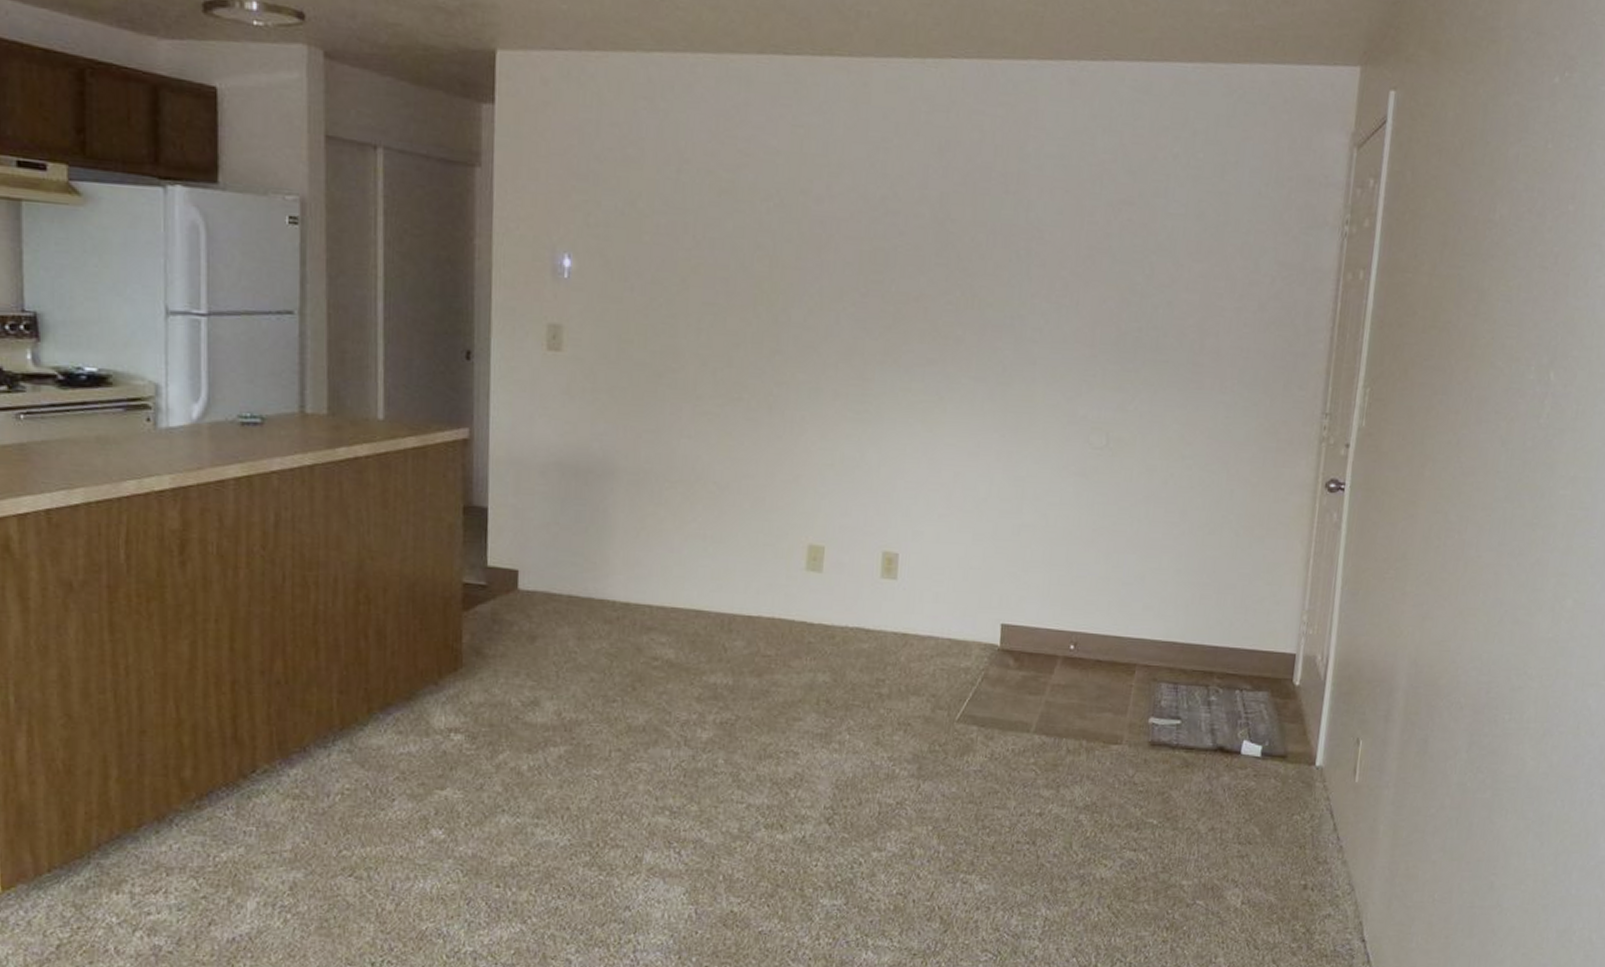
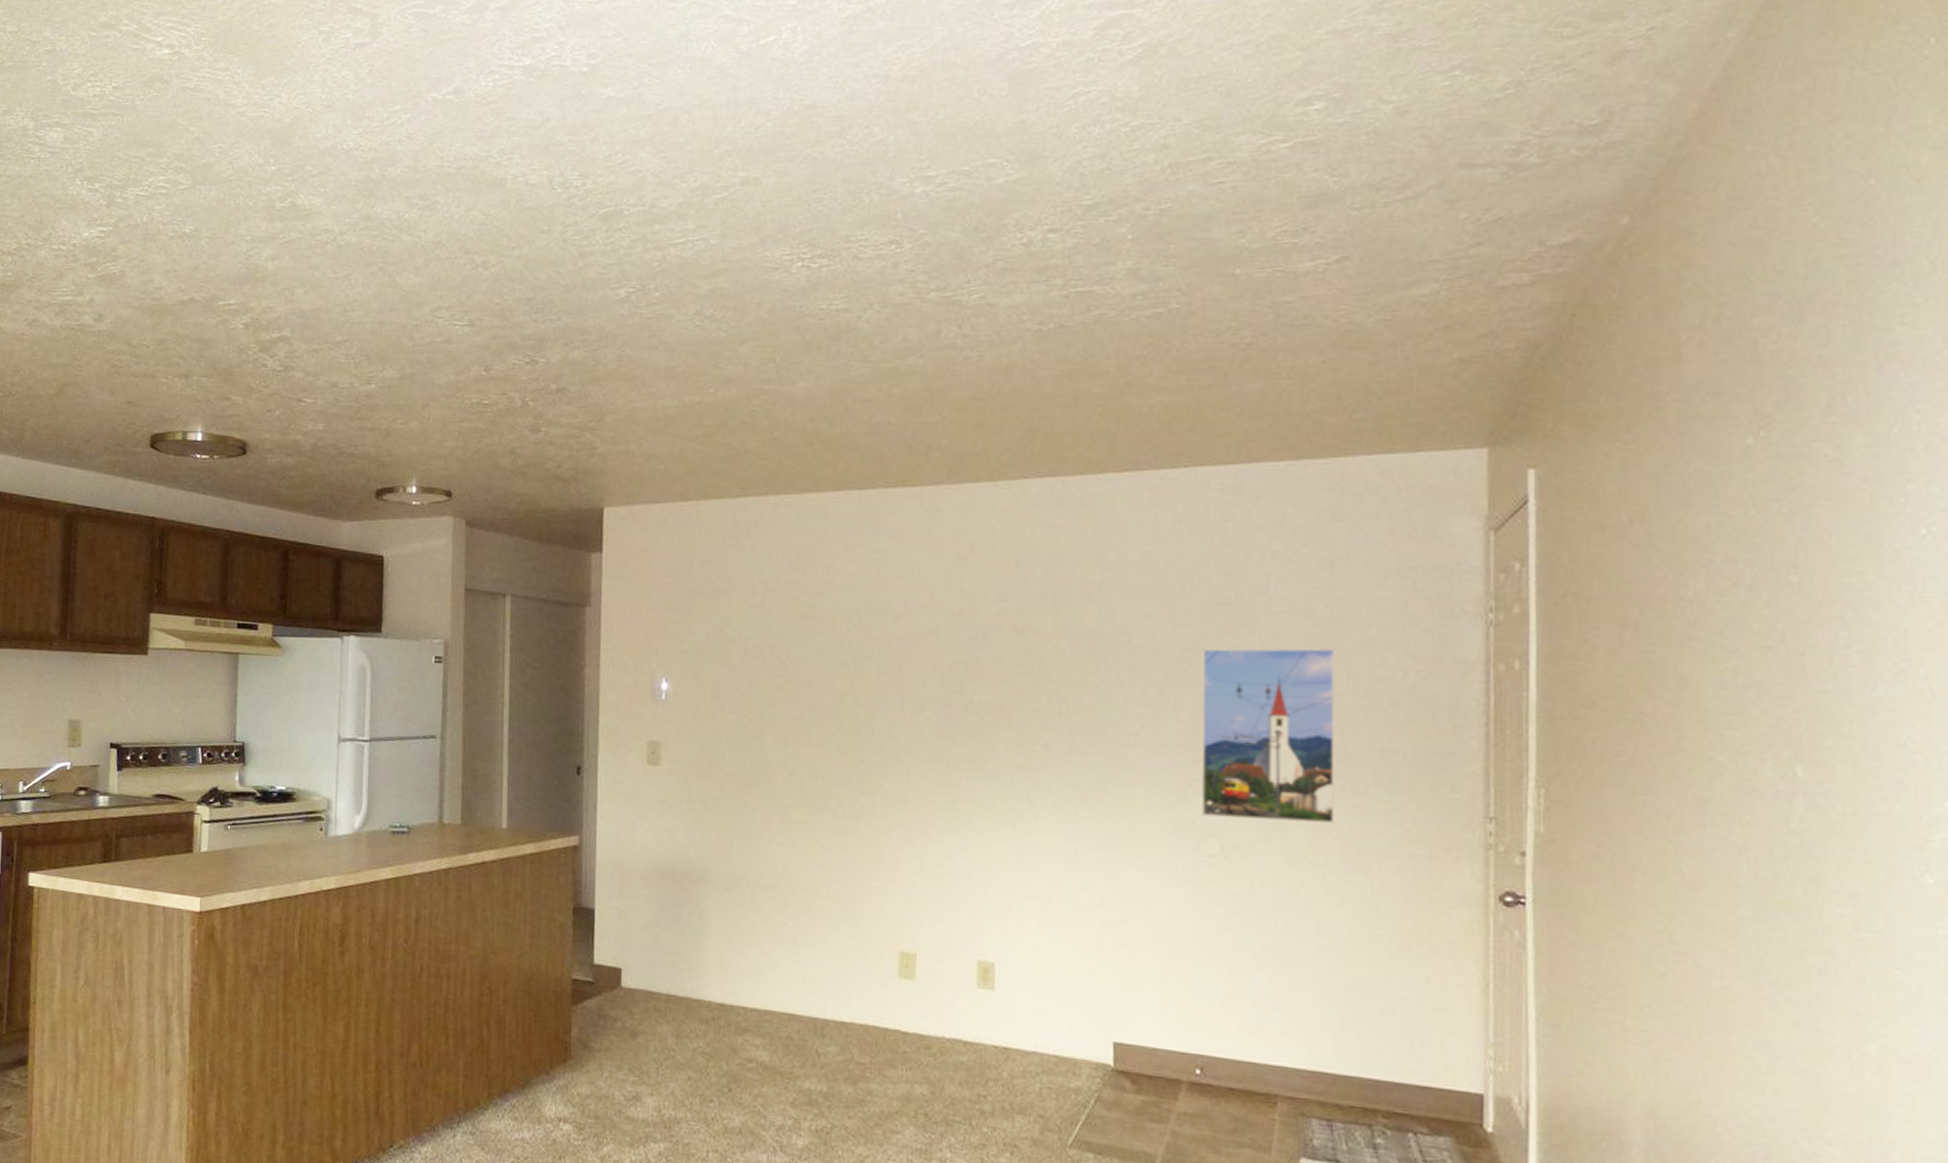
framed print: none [1092,247,1218,418] -> present [1201,648,1336,823]

